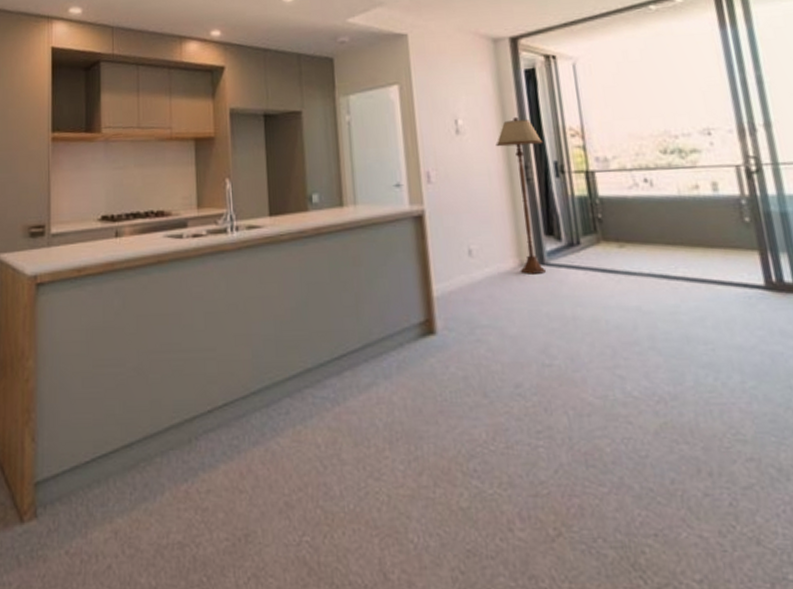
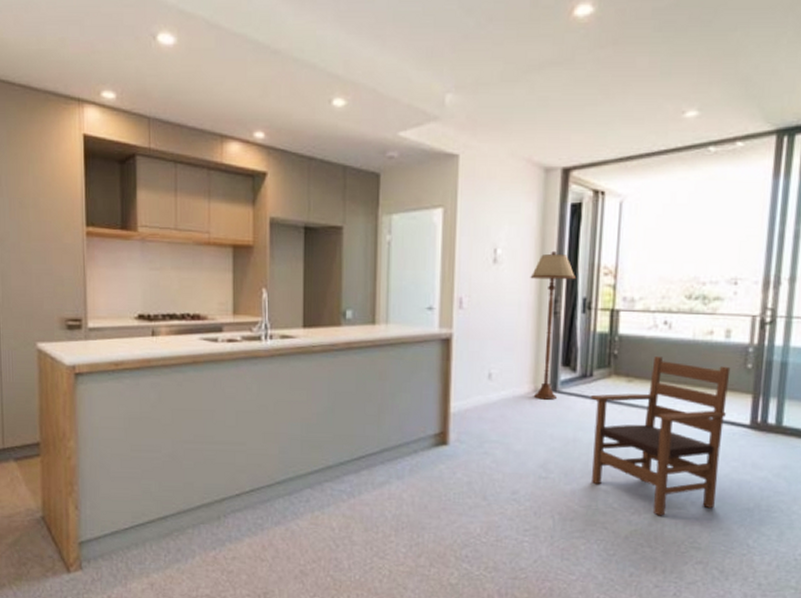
armchair: none [581,217,750,403] -> present [590,356,731,516]

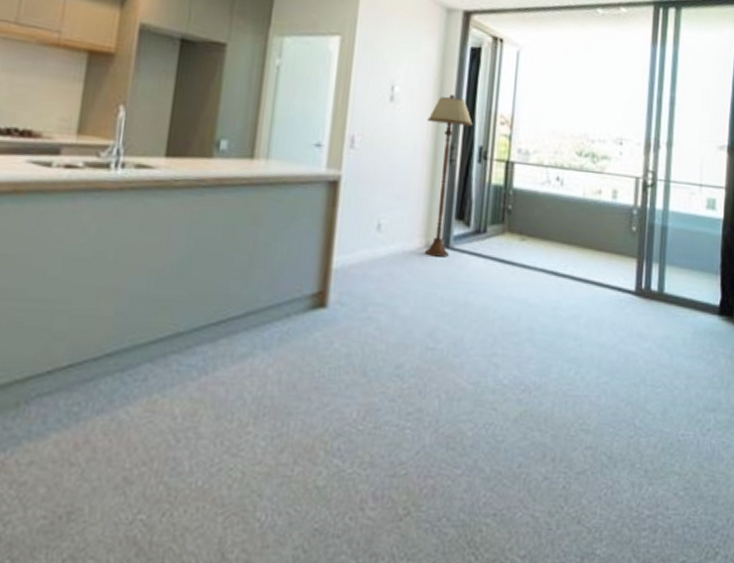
armchair: present [590,356,731,516] -> none [482,214,617,394]

